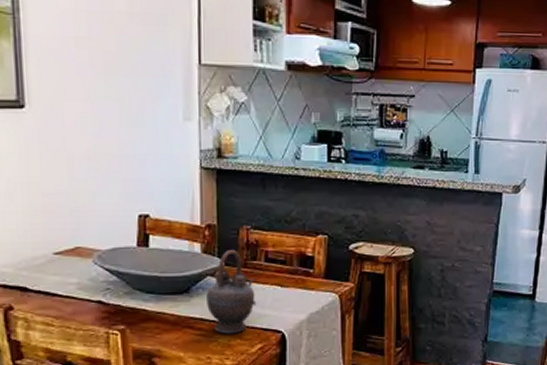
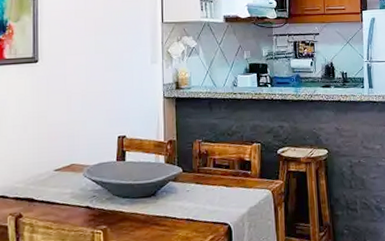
teapot: present [205,250,257,334] -> none [168,159,208,229]

